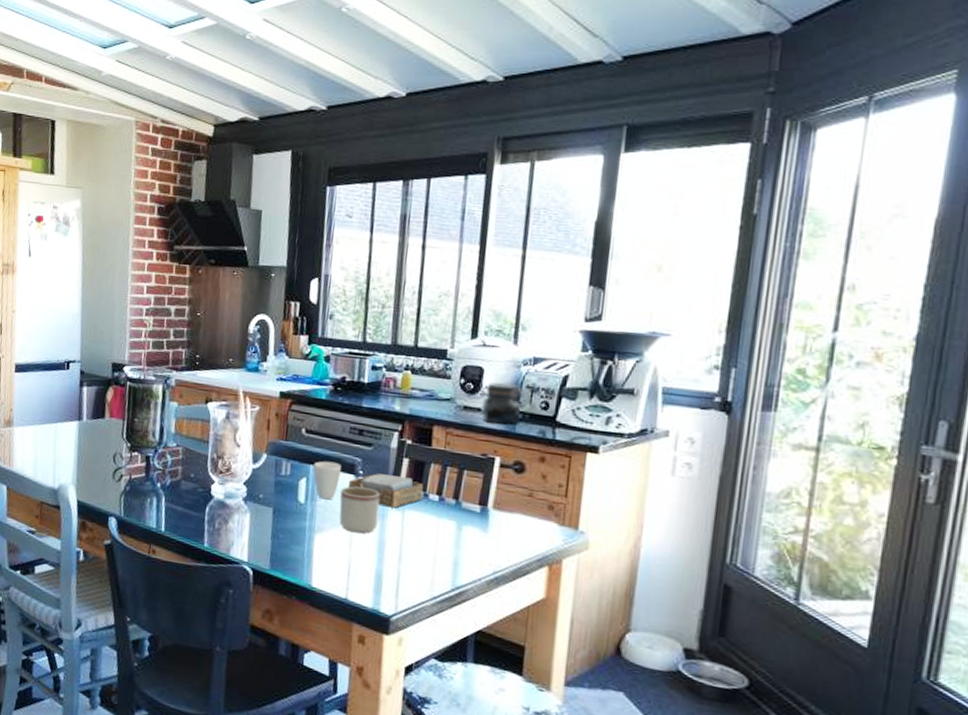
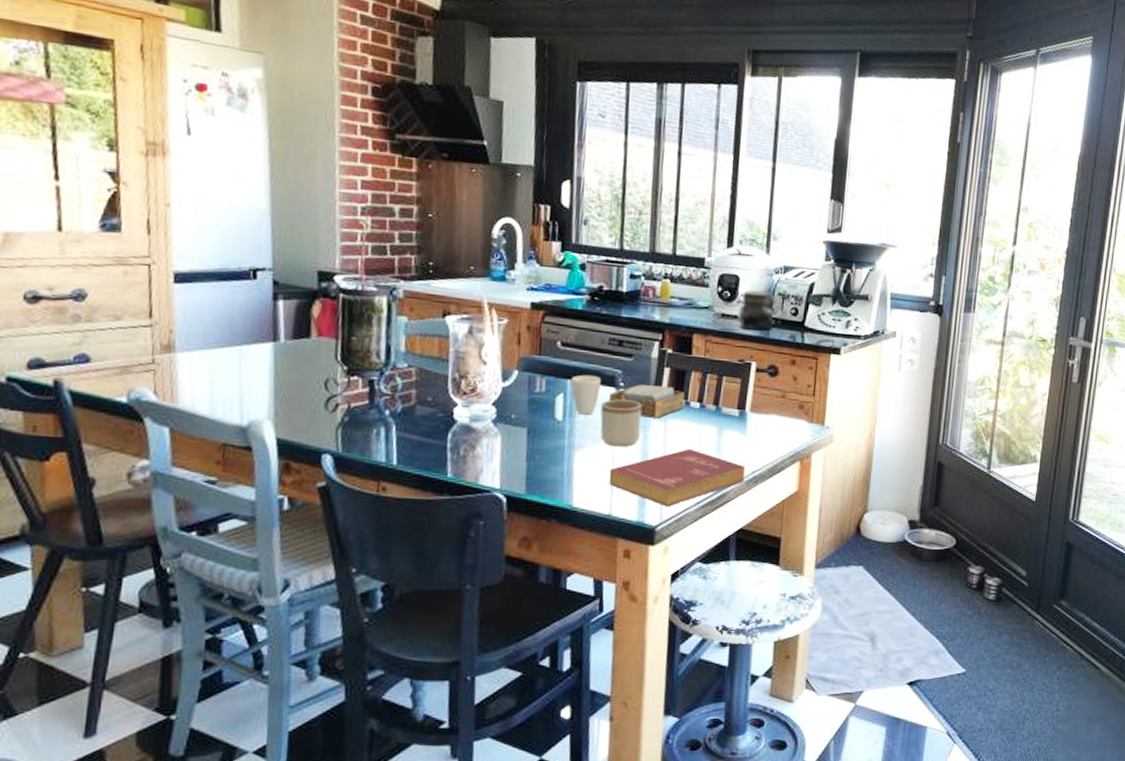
book: none [346,541,486,598] -> present [609,448,745,507]

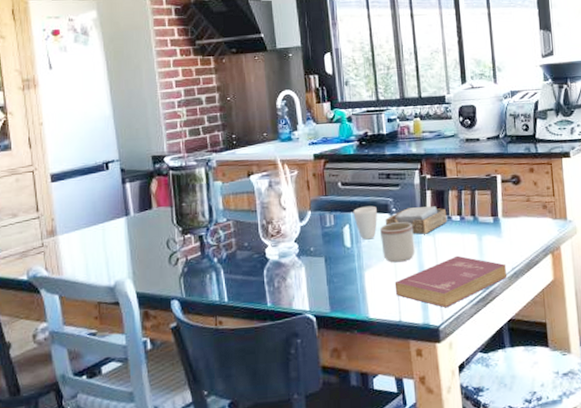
jar: present [735,290,776,330] -> none [475,114,510,148]

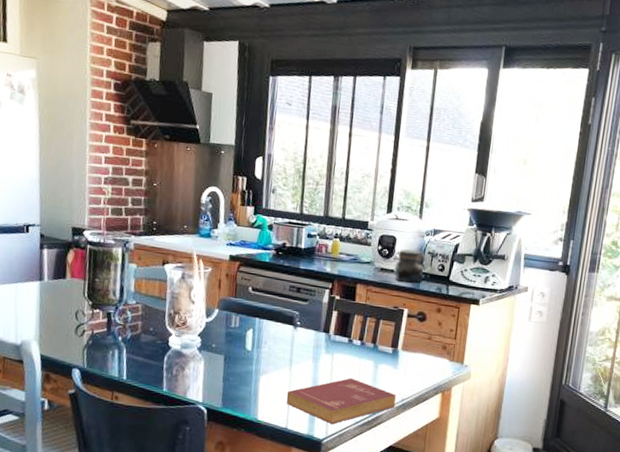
cup: present [353,205,377,240] -> none [258,314,282,347]
mug: present [380,222,415,262] -> none [280,335,314,374]
napkin holder: present [385,206,448,235] -> none [287,324,349,352]
jar: none [475,114,510,148] -> present [392,249,426,283]

